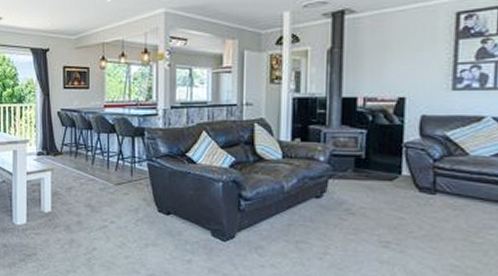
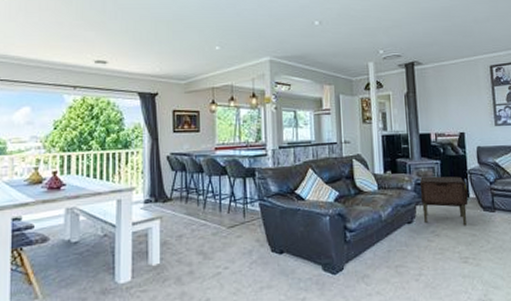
nightstand: none [335,147,402,207] -> present [419,176,469,226]

